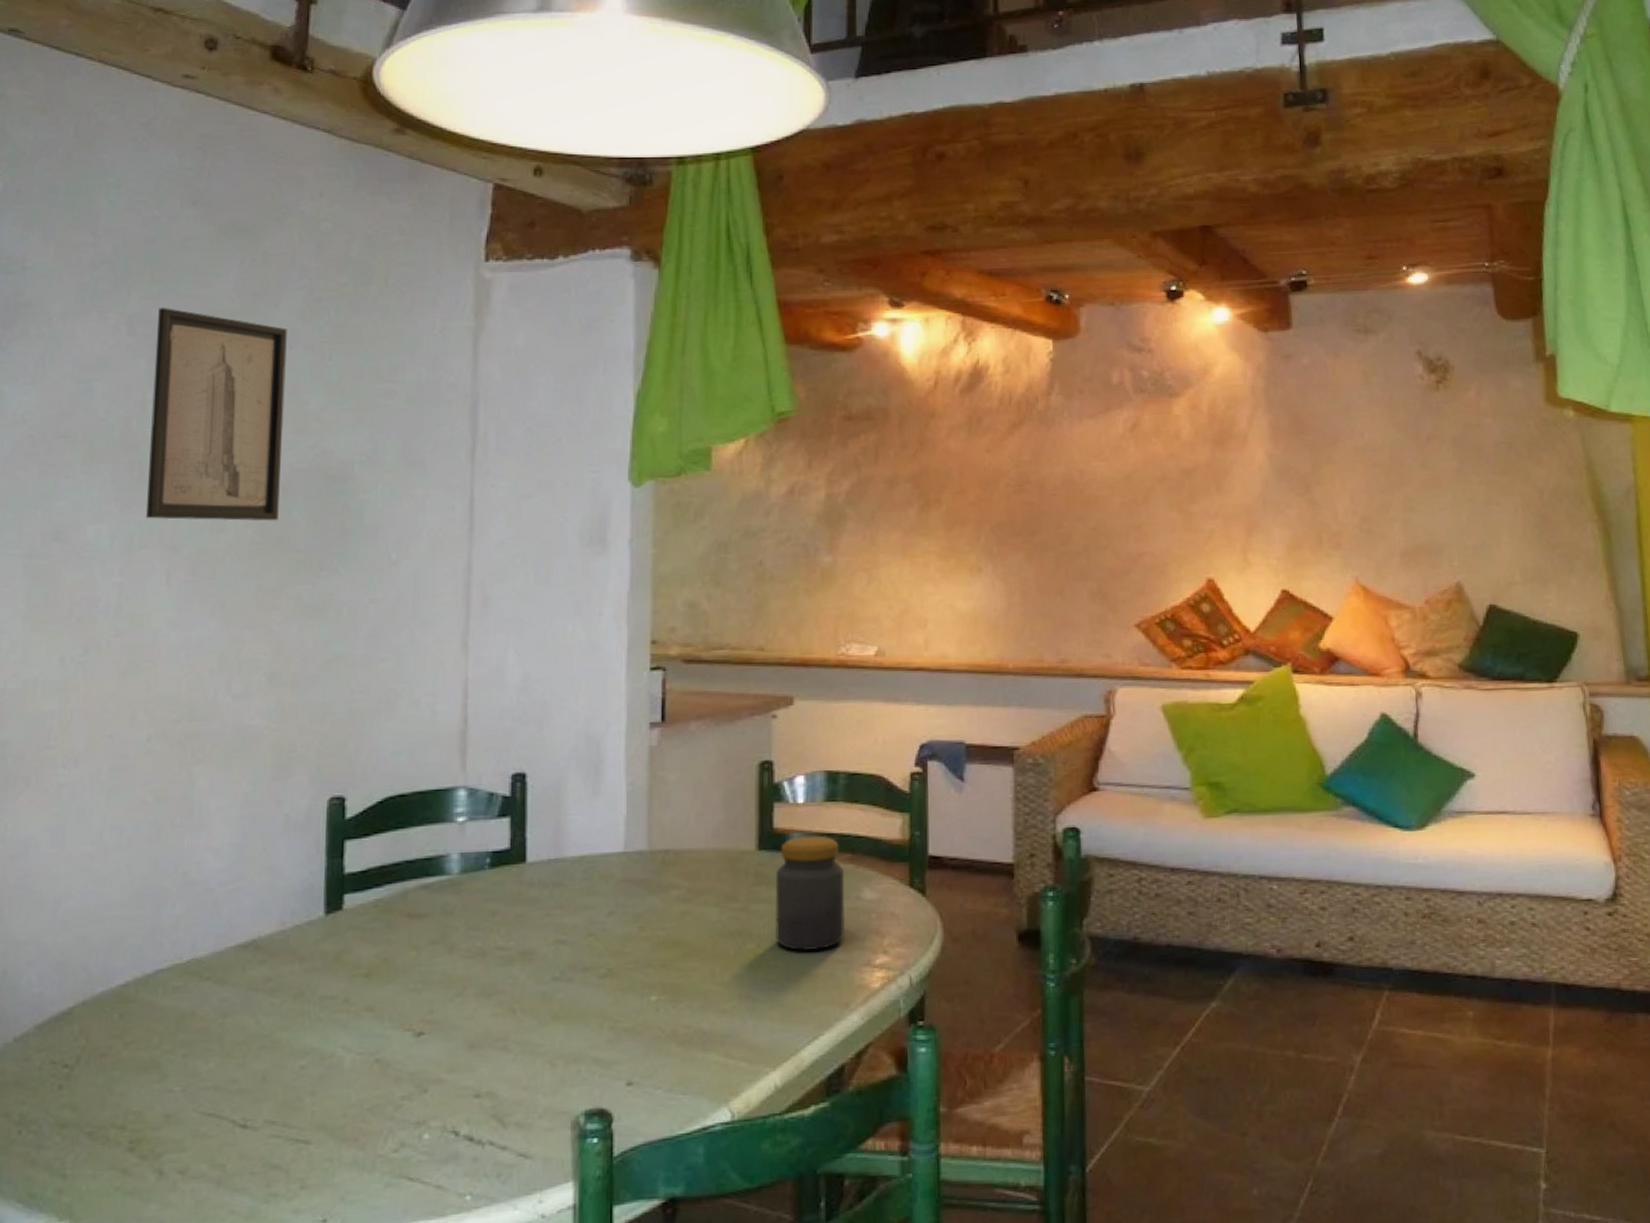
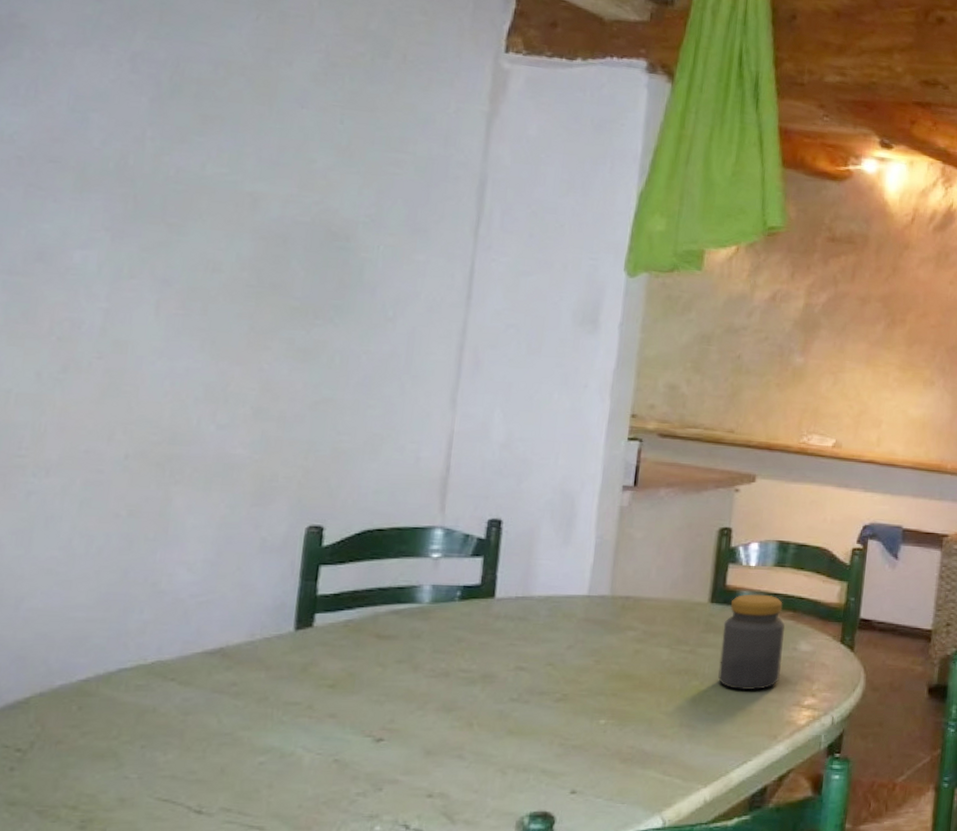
wall art: present [145,308,288,522] -> none [137,50,300,268]

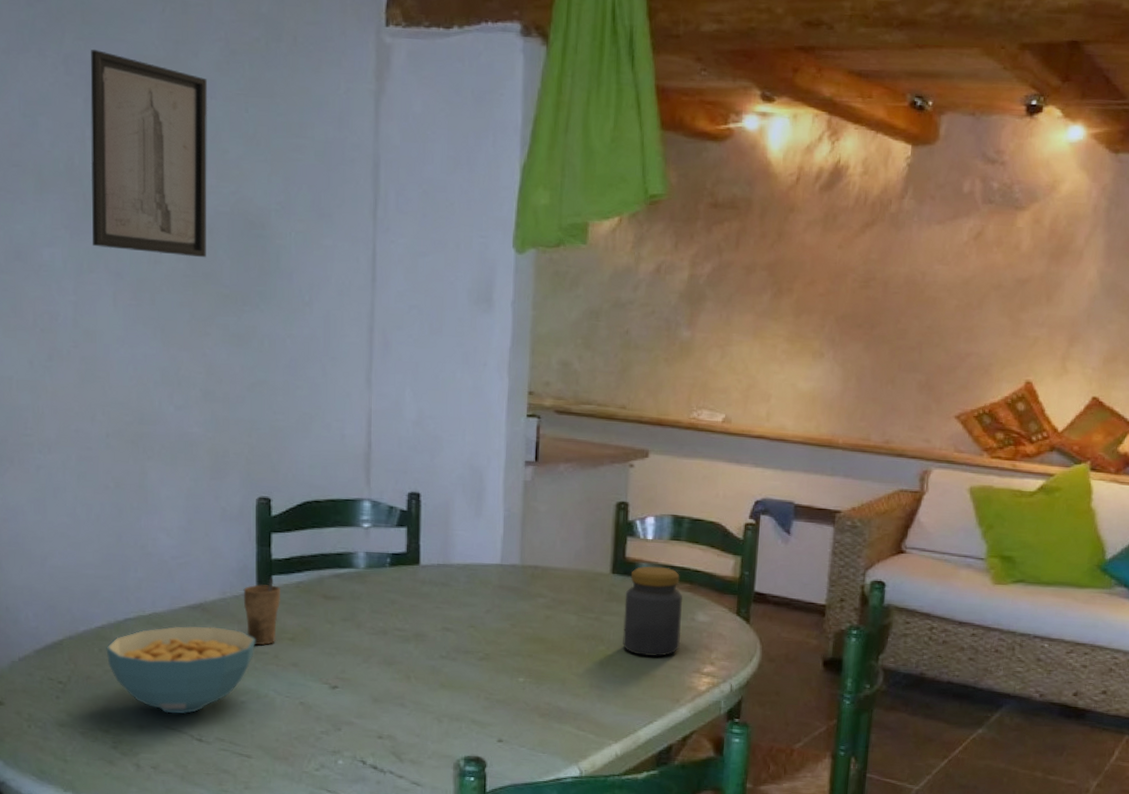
cereal bowl: none [88,675,286,782] -> present [106,626,255,714]
wall art: none [137,50,300,268] -> present [90,50,208,258]
cup: none [275,616,324,694] -> present [243,577,281,645]

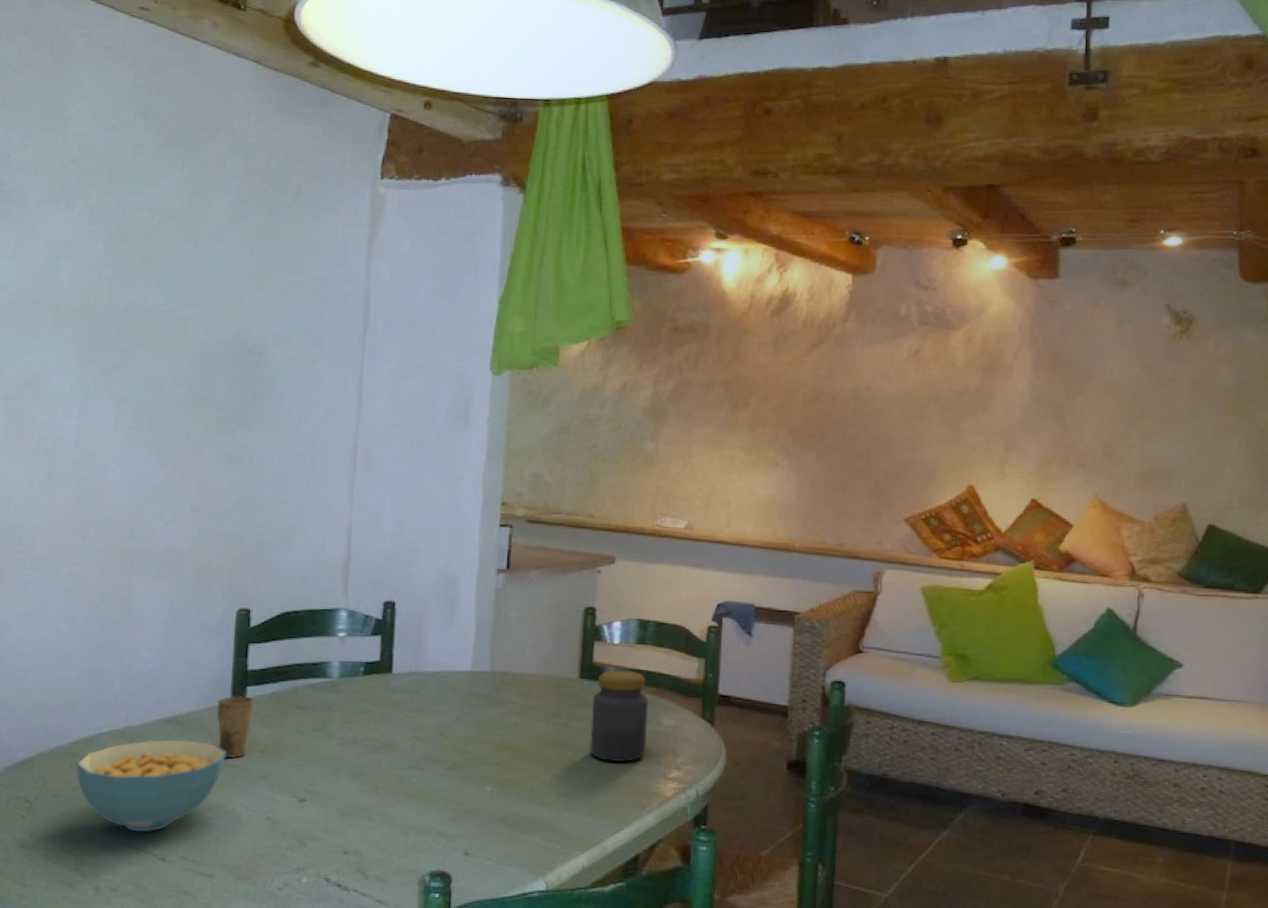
wall art: present [90,50,208,258] -> none [99,202,217,383]

